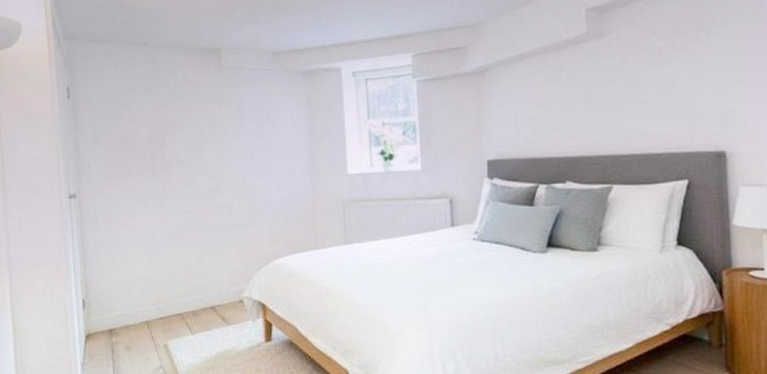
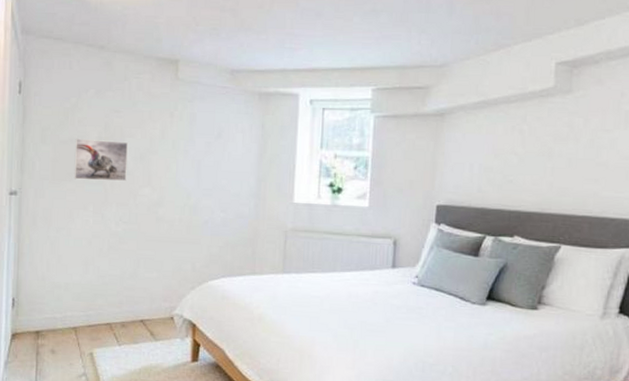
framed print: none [128,134,182,176] -> present [74,139,128,181]

